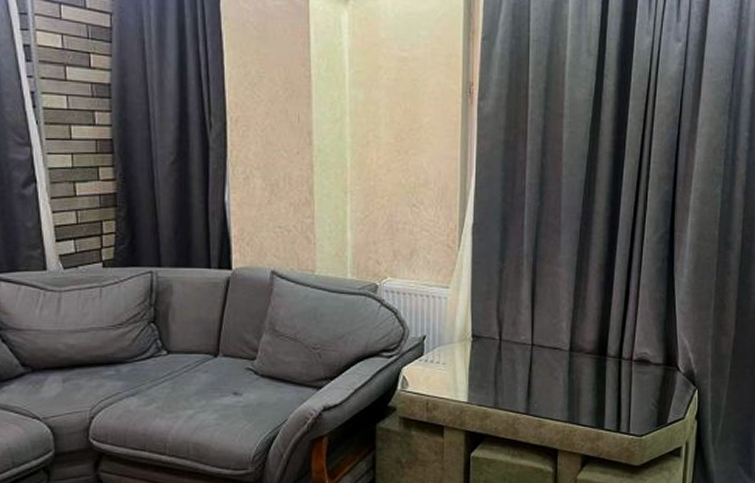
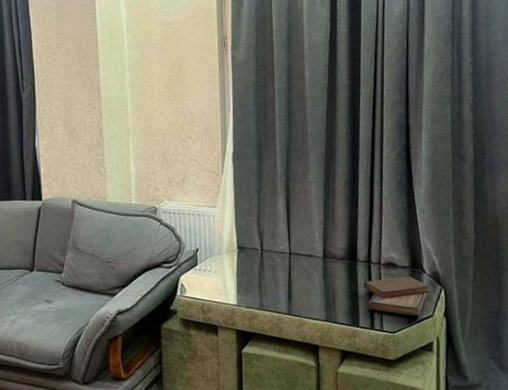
diary: none [612,374,683,419] -> present [363,276,430,316]

